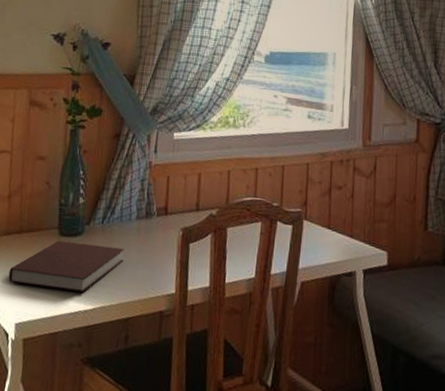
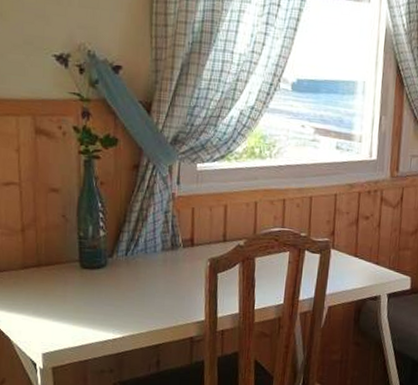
notebook: present [8,240,125,293] -> none [30,273,151,323]

